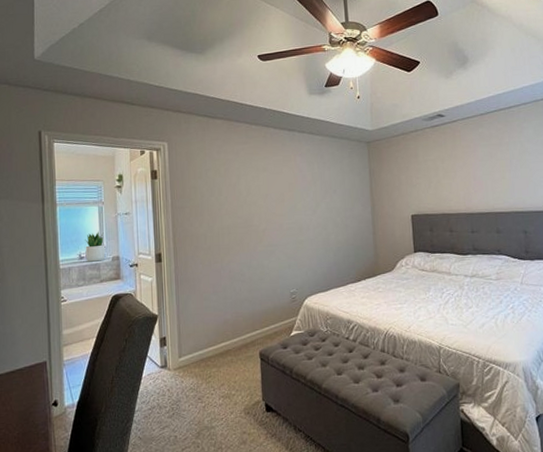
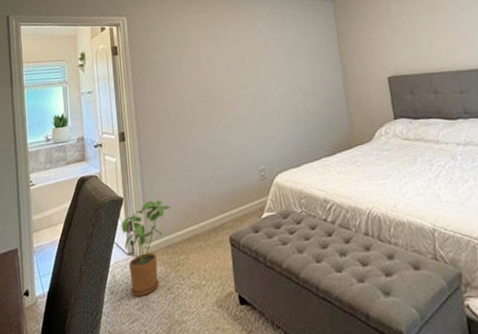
house plant: none [154,318,206,406] -> present [121,200,172,297]

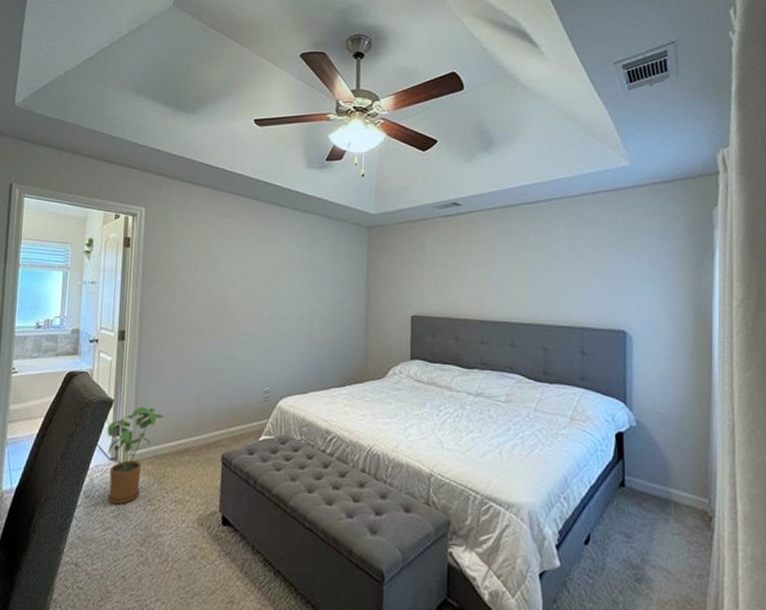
planter: present [51,111,71,144] -> none [43,298,66,333]

